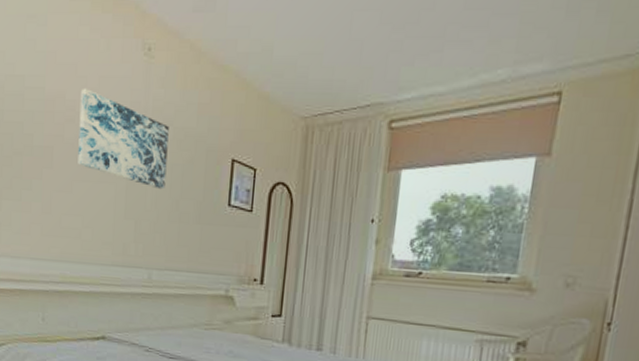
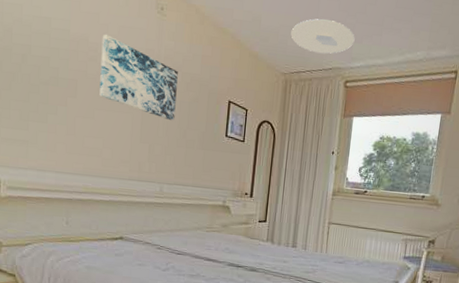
ceiling light: none [313,39,404,86] -> present [291,19,355,54]

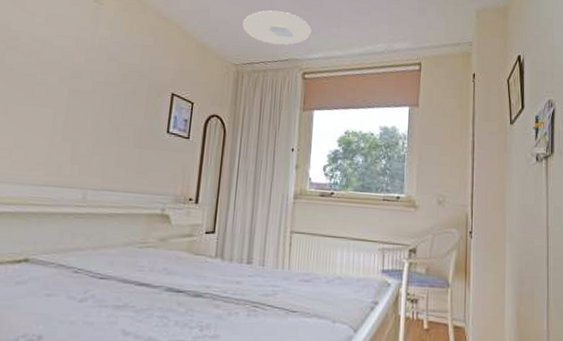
wall art: present [99,34,178,121] -> none [16,21,114,116]

